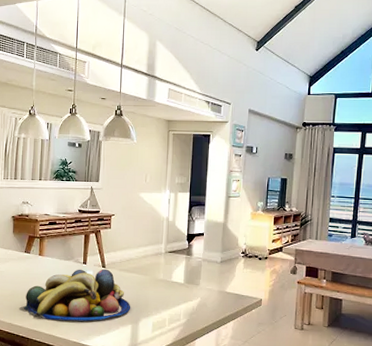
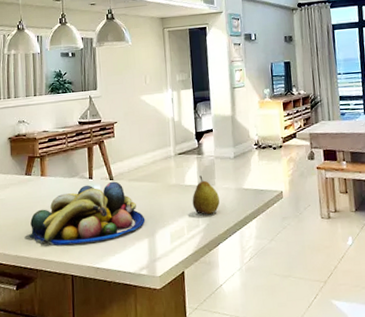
fruit: none [176,275,203,311] -> present [192,176,220,215]

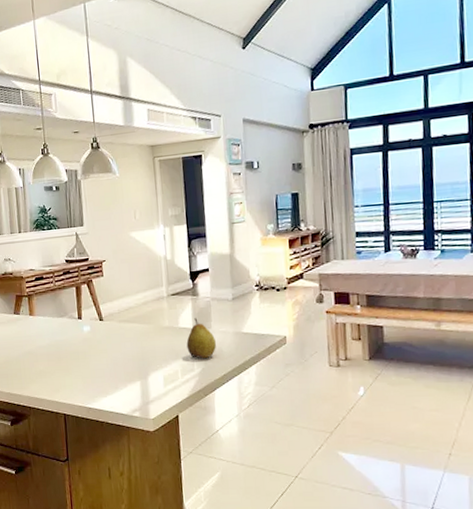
fruit bowl: present [29,181,146,246] -> none [20,322,137,385]

